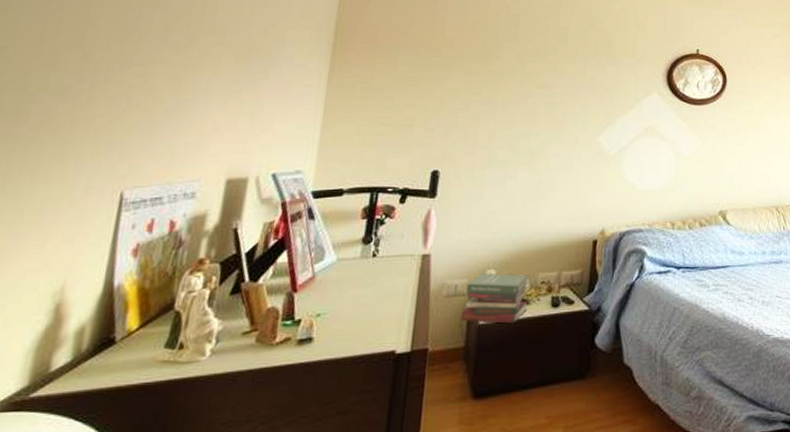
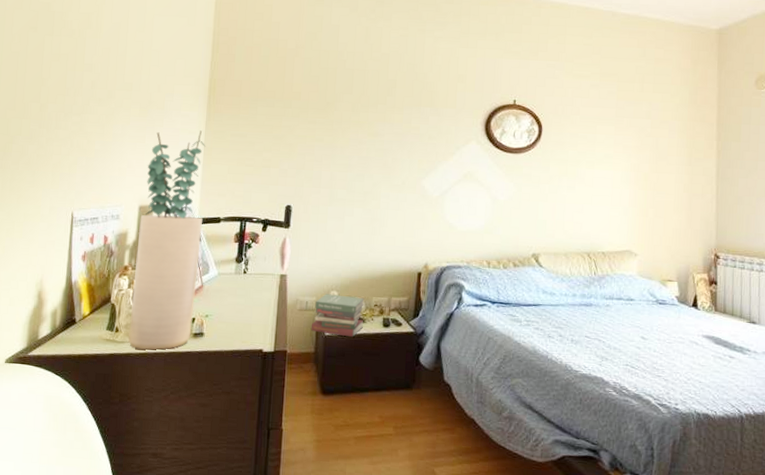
vase: none [198,84,328,369] -> present [128,130,206,350]

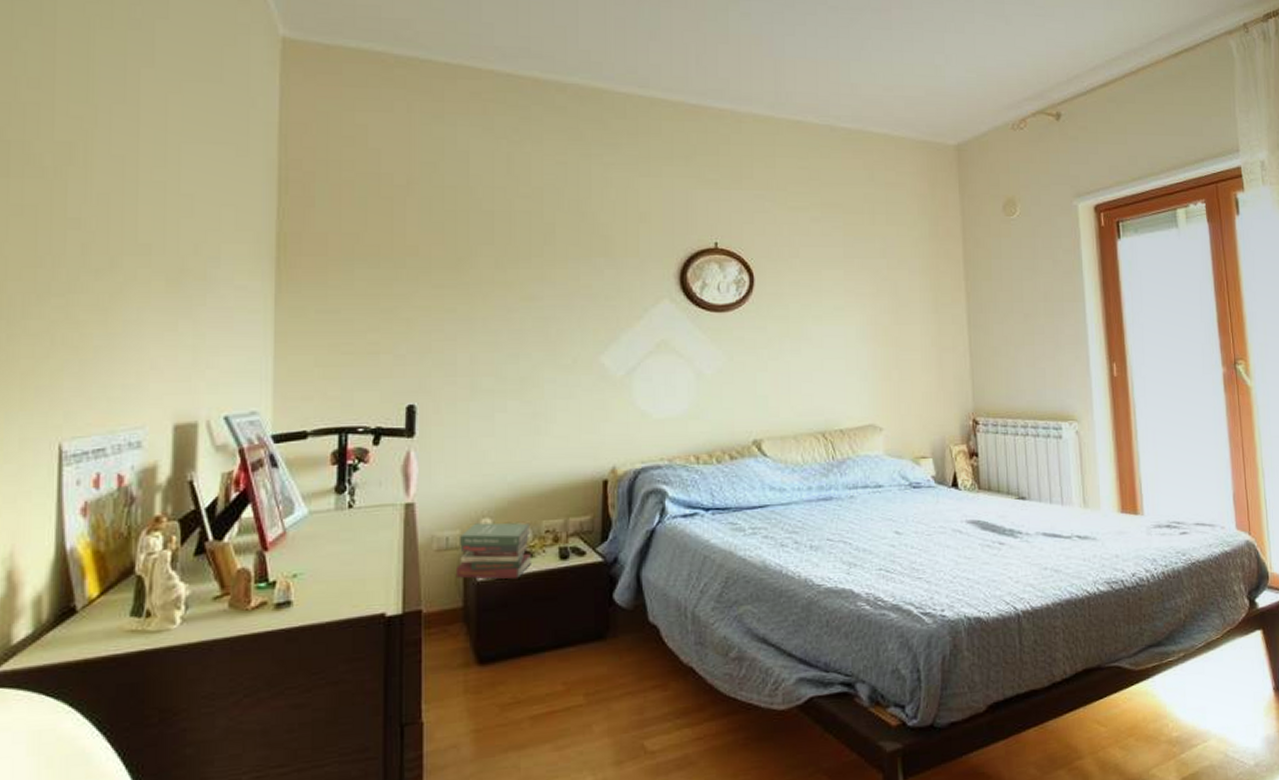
vase: present [128,130,206,350] -> none [167,308,280,639]

